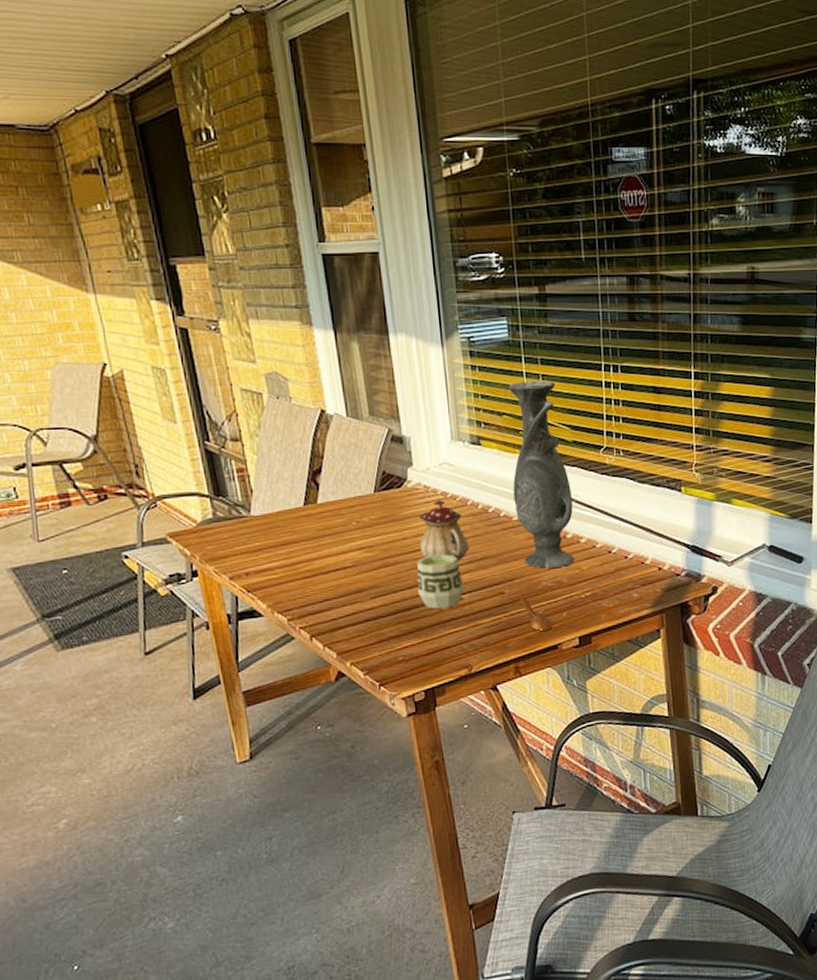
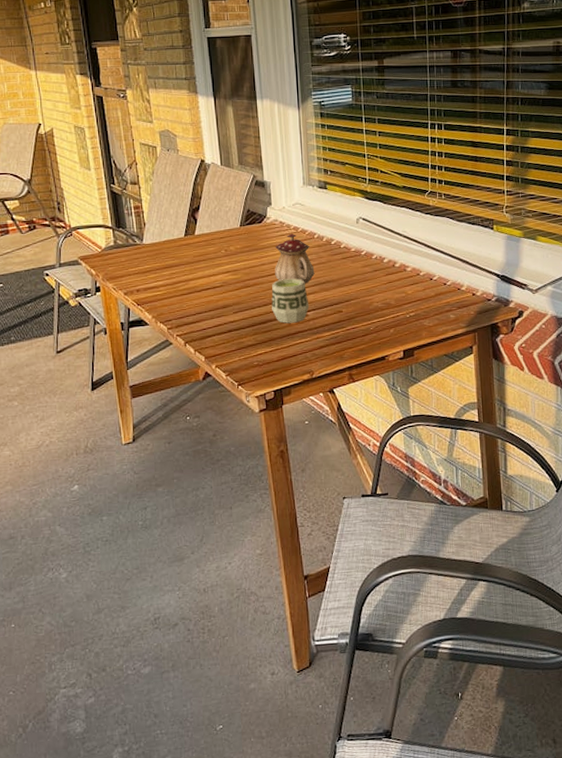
vase: present [507,380,574,568] -> none [350,136,401,292]
spoon: present [520,597,554,631] -> none [355,315,383,344]

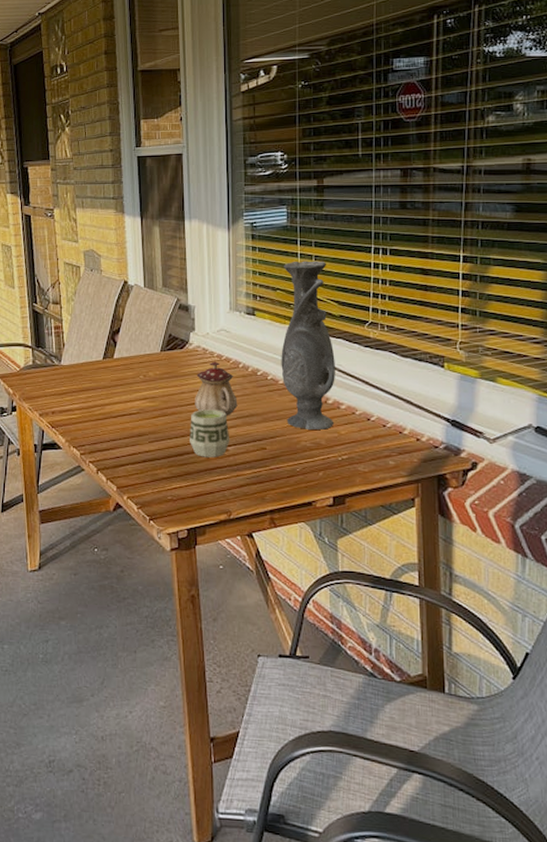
vase: none [350,136,401,292] -> present [281,260,335,430]

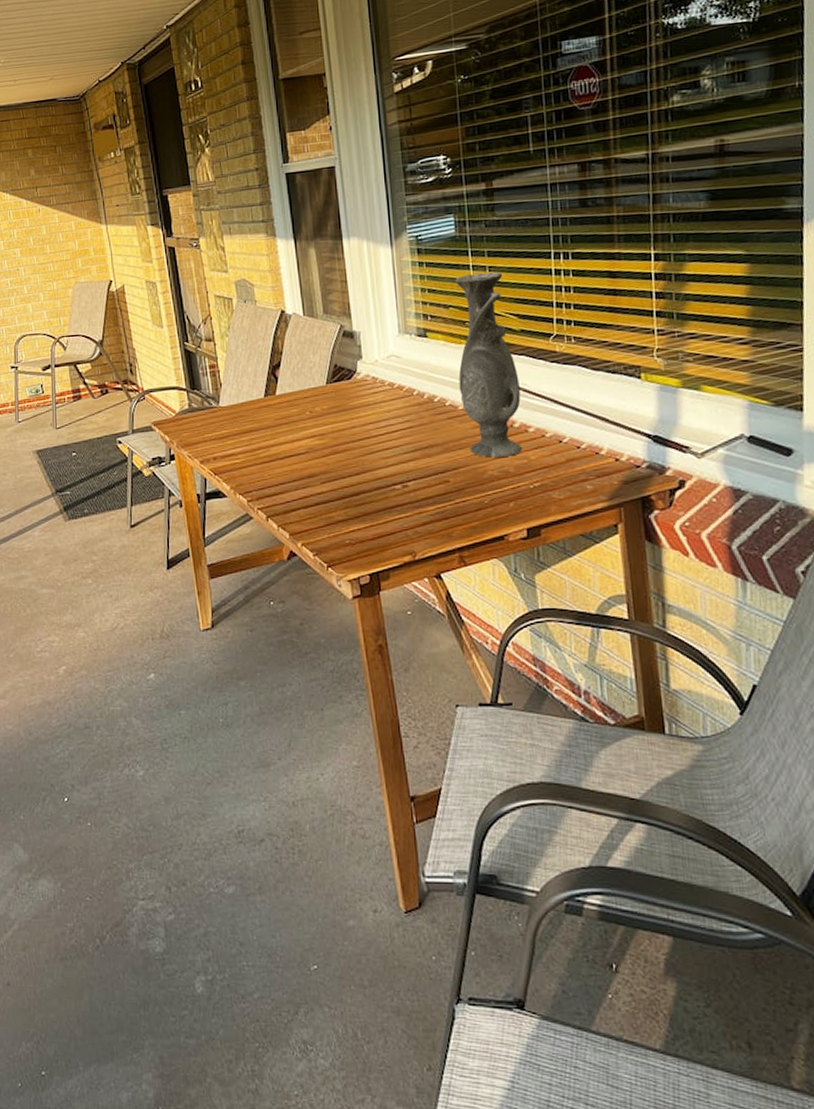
cup: present [190,409,230,457] -> none [364,442,410,495]
teapot: present [195,361,238,416] -> none [367,390,415,449]

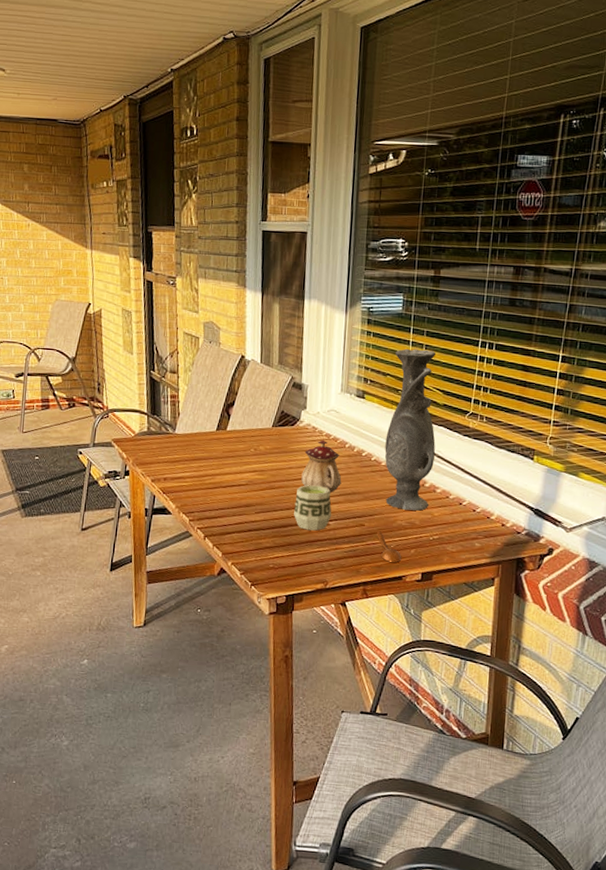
cup: none [364,442,410,495] -> present [294,485,332,531]
teapot: none [367,390,415,449] -> present [301,440,342,493]
spoon: none [466,486,500,521] -> present [377,531,402,563]

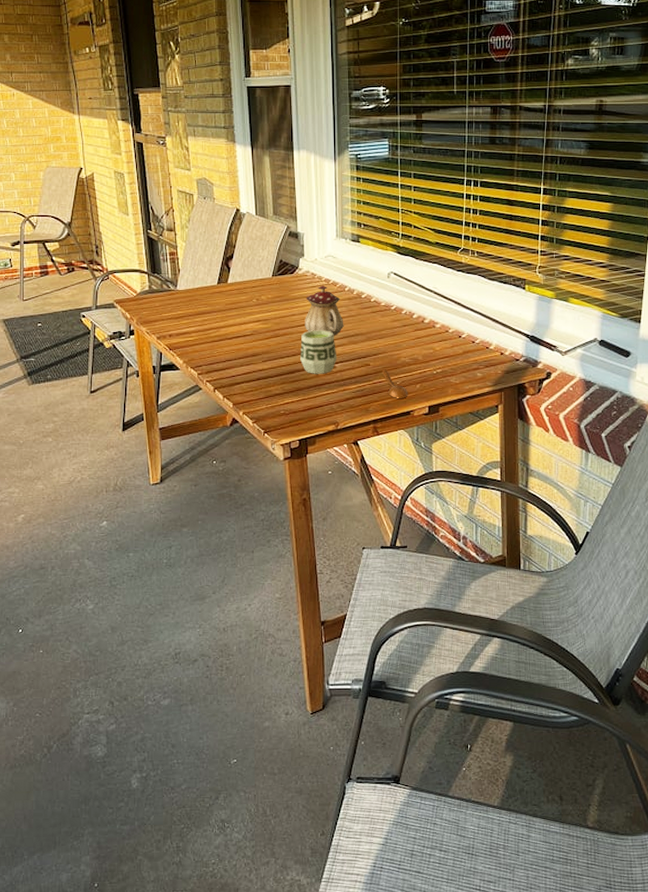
vase: present [385,348,436,511] -> none [383,191,431,347]

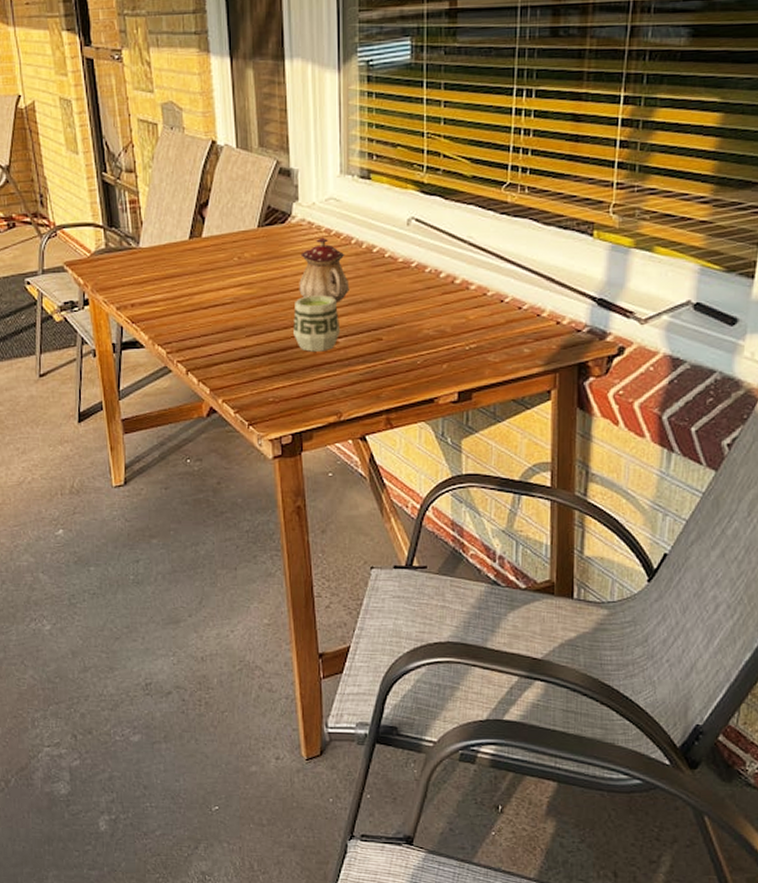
spoon: present [382,369,408,398] -> none [399,345,432,382]

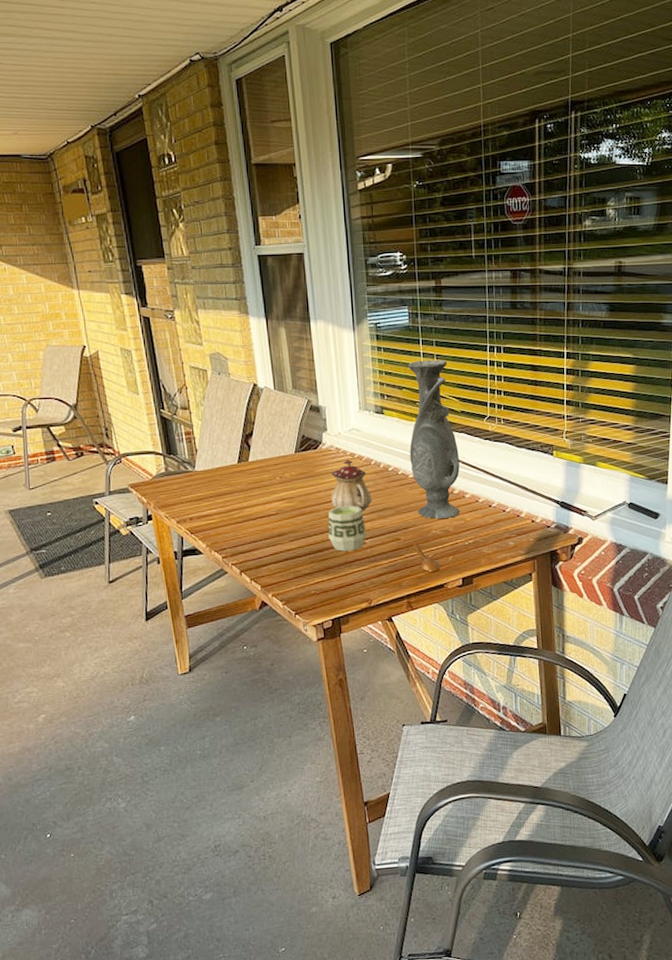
spoon: none [399,345,432,382] -> present [414,543,441,572]
vase: none [401,107,465,315] -> present [407,359,460,519]

